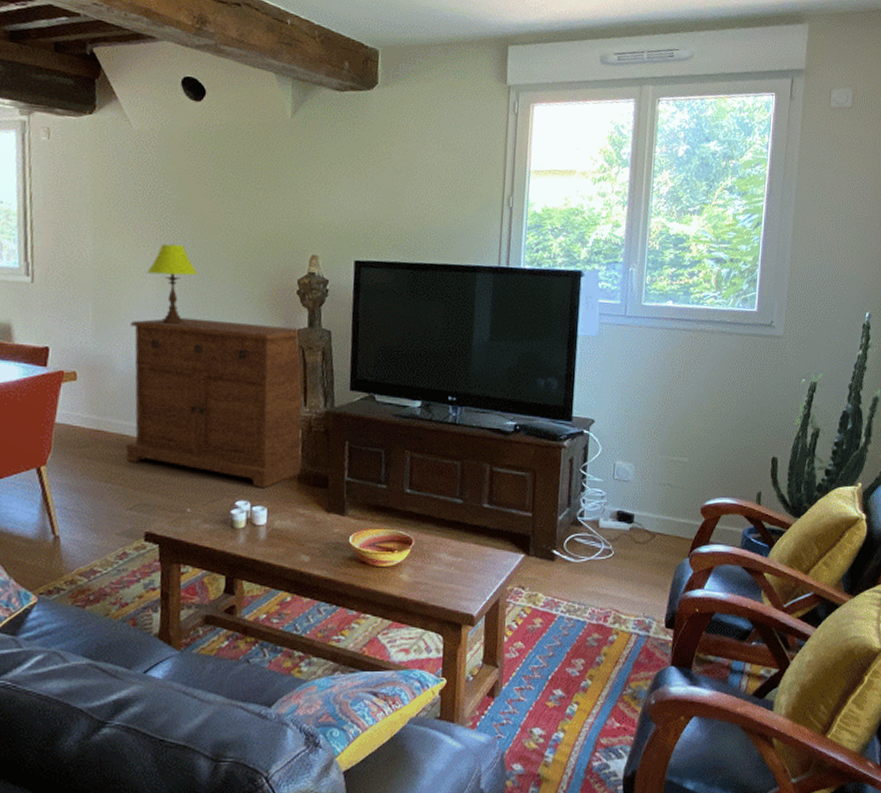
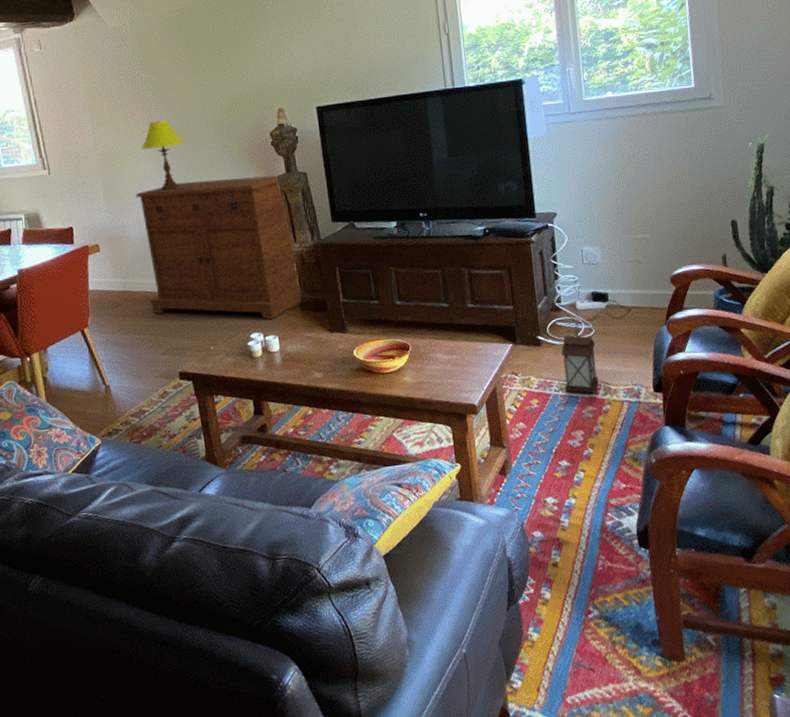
lantern: none [573,542,613,622] -> present [561,323,599,395]

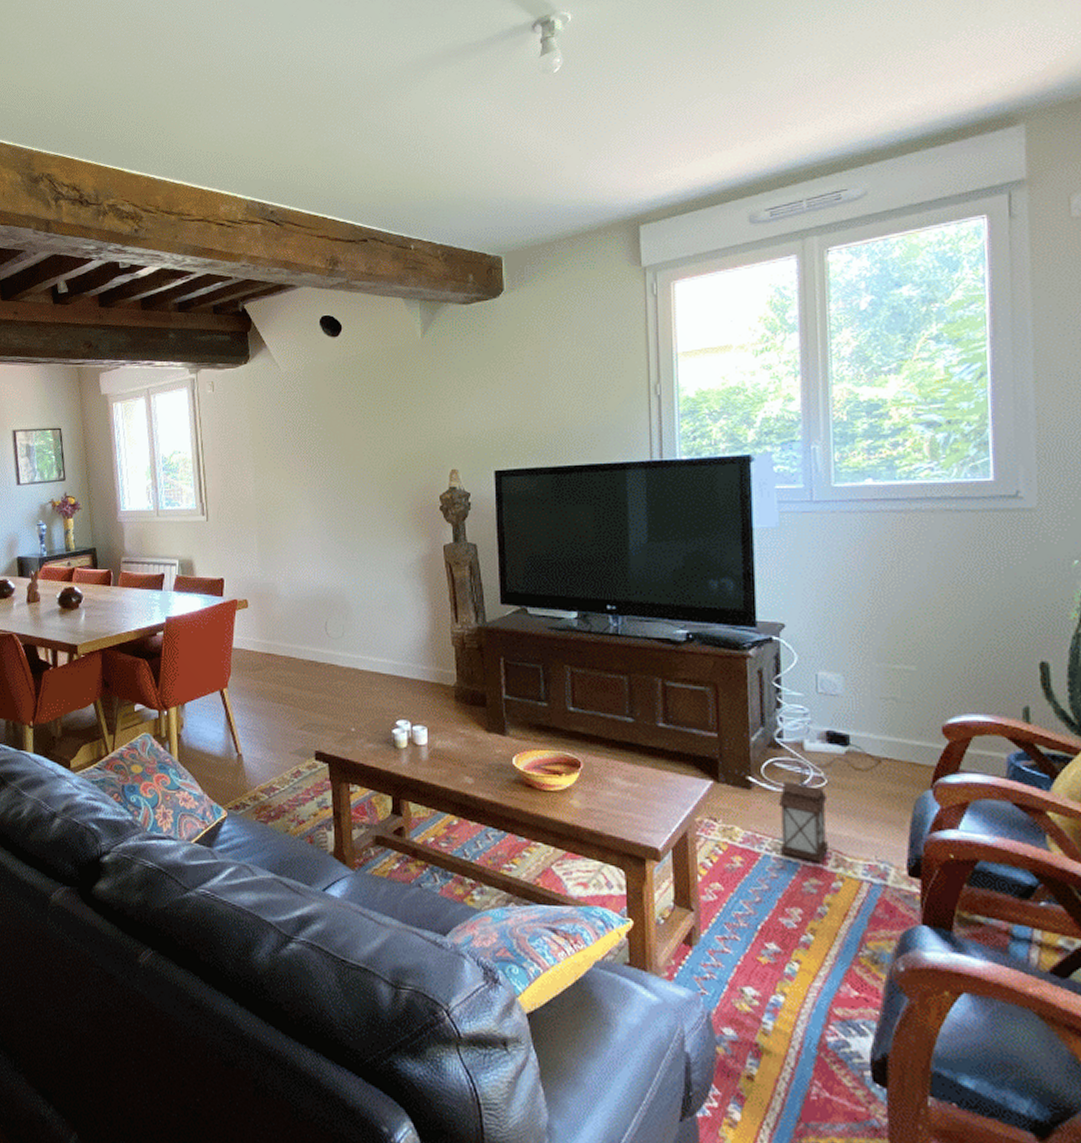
sideboard: present [135,175,302,320] -> none [289,542,458,707]
table lamp: present [142,120,185,192] -> none [302,474,346,550]

